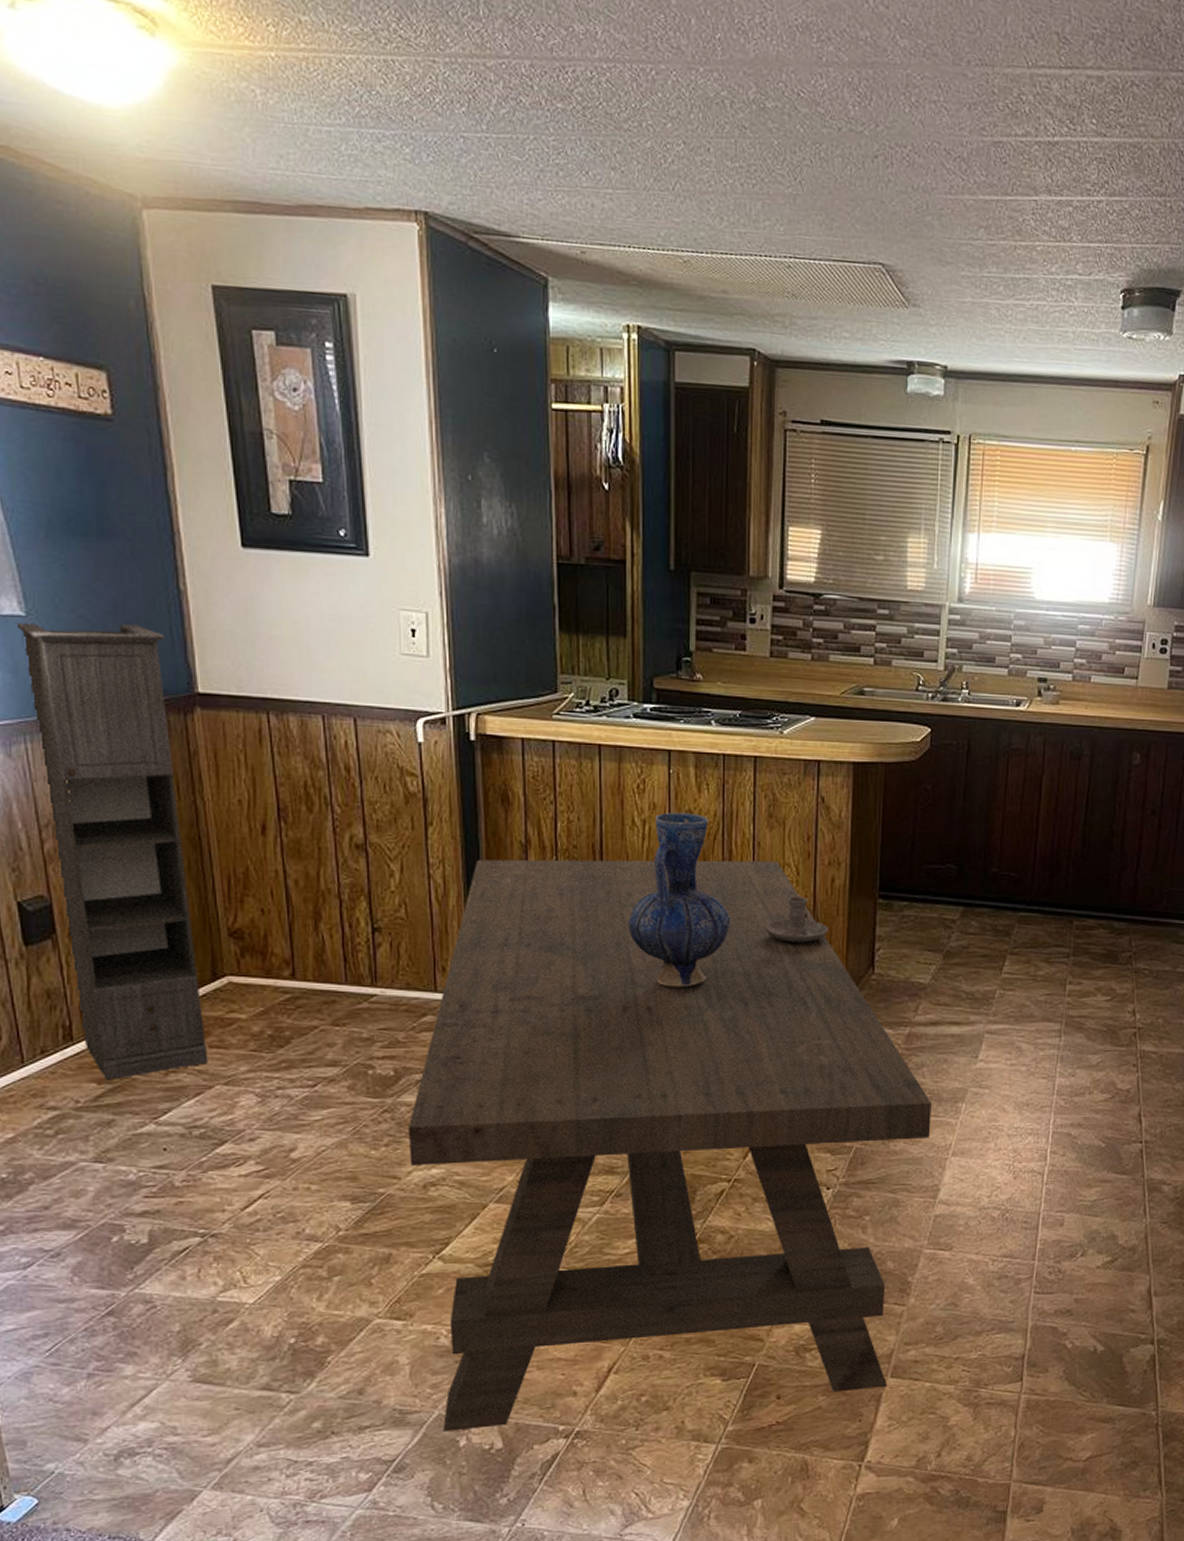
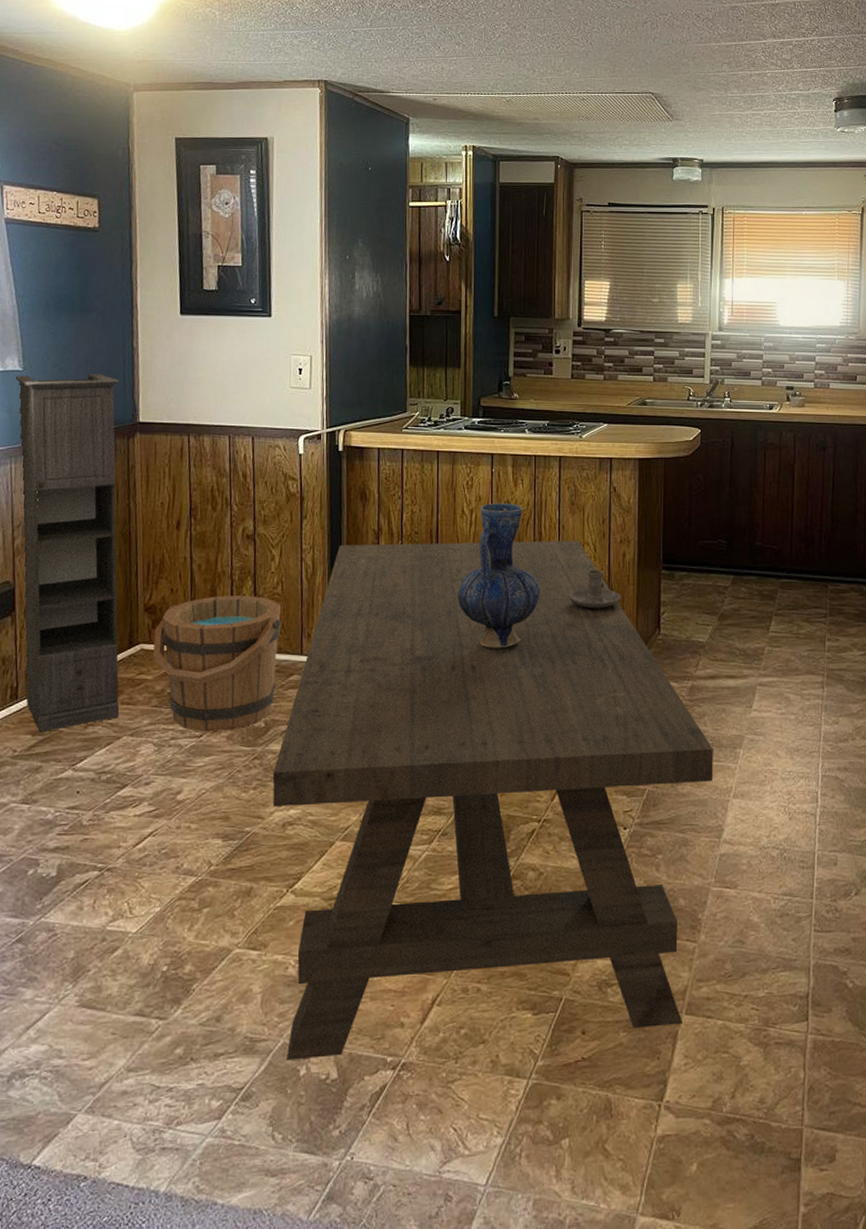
bucket: none [244,919,407,1081] -> present [153,596,281,732]

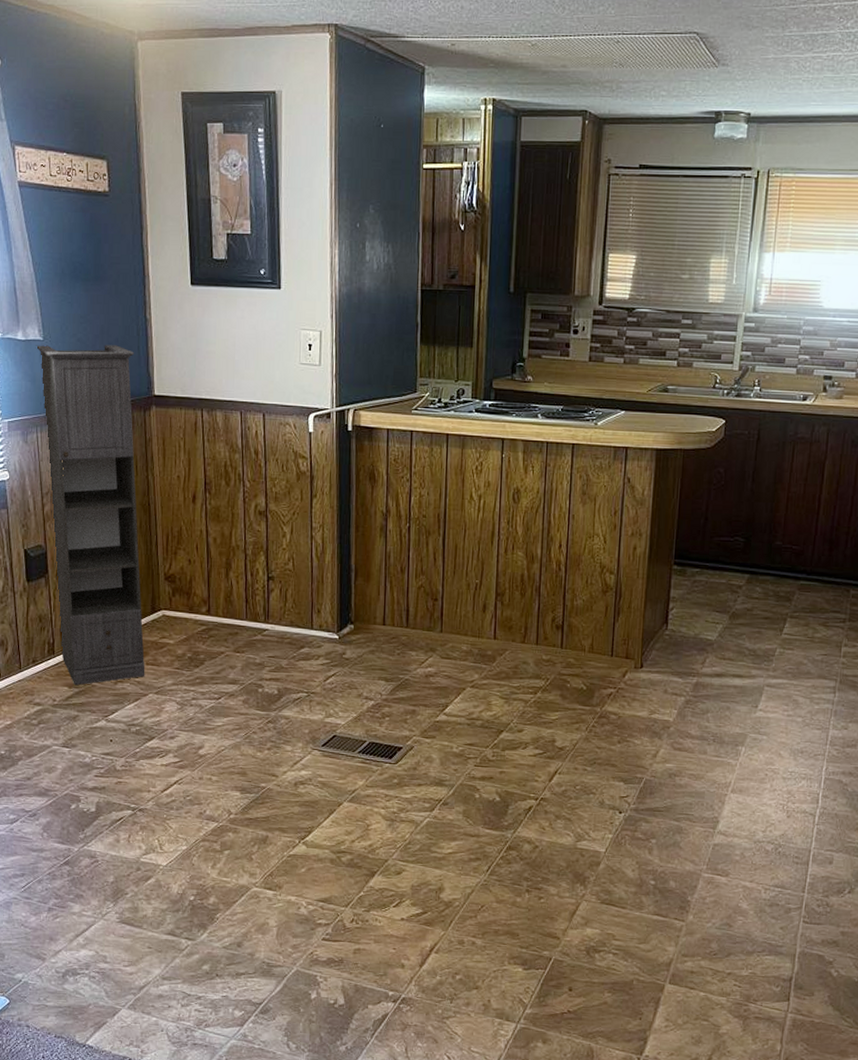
bucket: present [153,596,281,732] -> none [174,568,292,695]
dining table: present [272,541,714,1060] -> none [285,525,714,992]
vase: present [457,502,541,648] -> none [463,489,547,634]
candle holder: present [569,569,621,608] -> none [576,561,629,601]

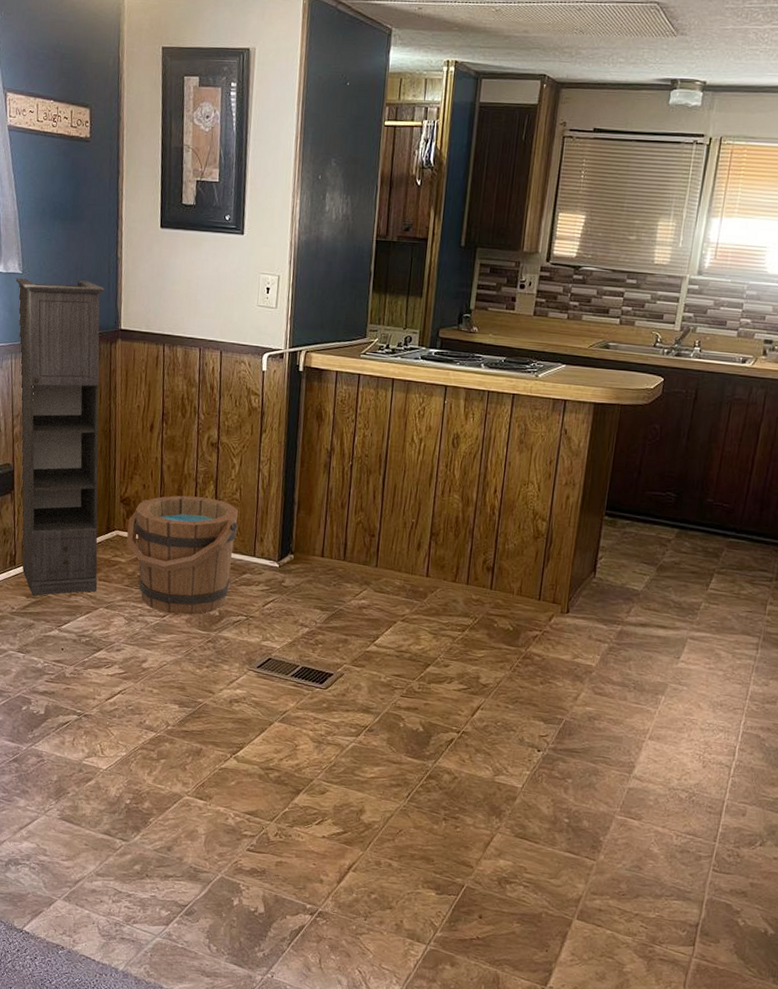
bucket: none [174,568,292,695] -> present [127,495,238,615]

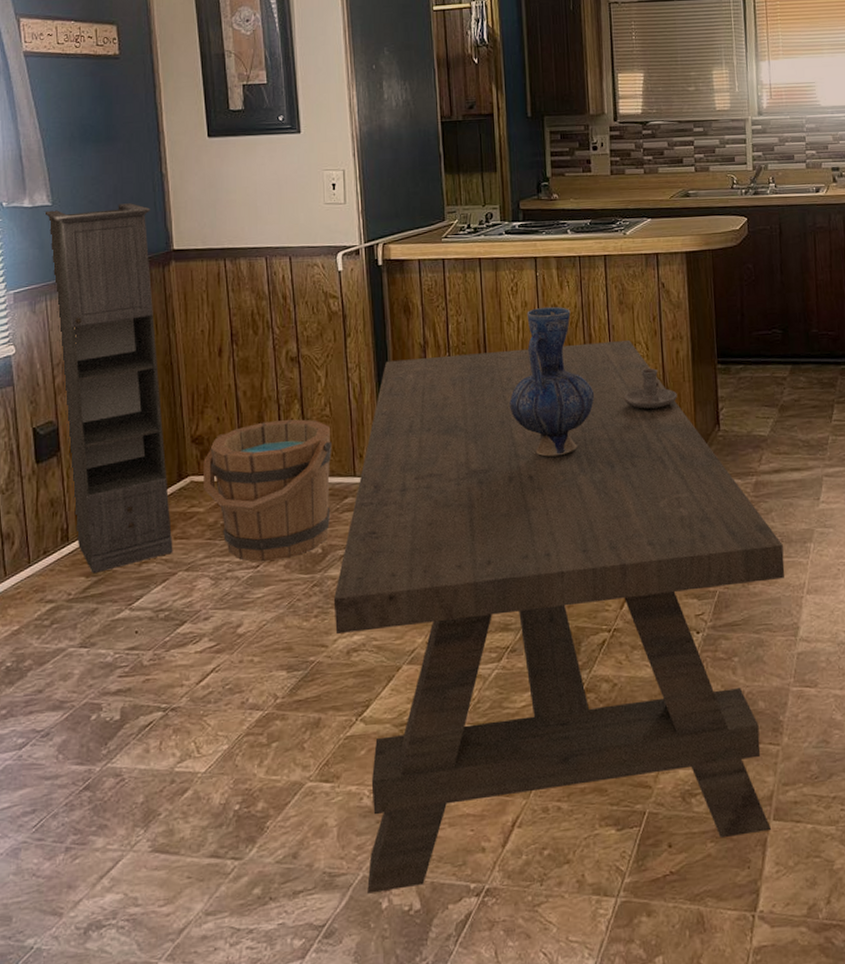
dining table: none [222,460,635,927] -> present [333,340,785,894]
vase: none [400,434,481,573] -> present [509,306,595,457]
candle holder: none [508,508,560,547] -> present [624,368,677,409]

